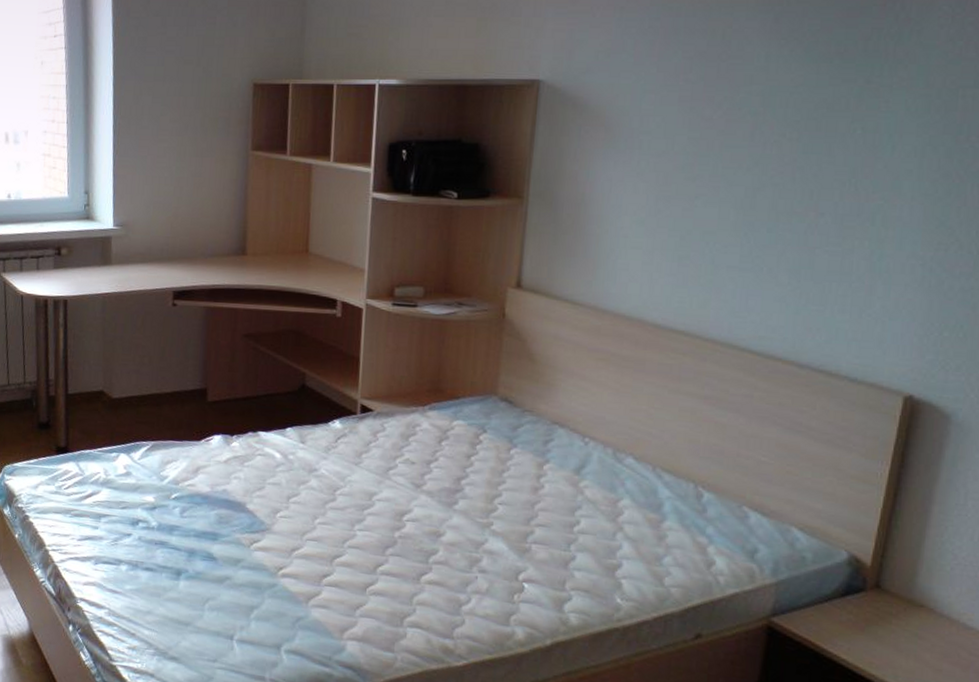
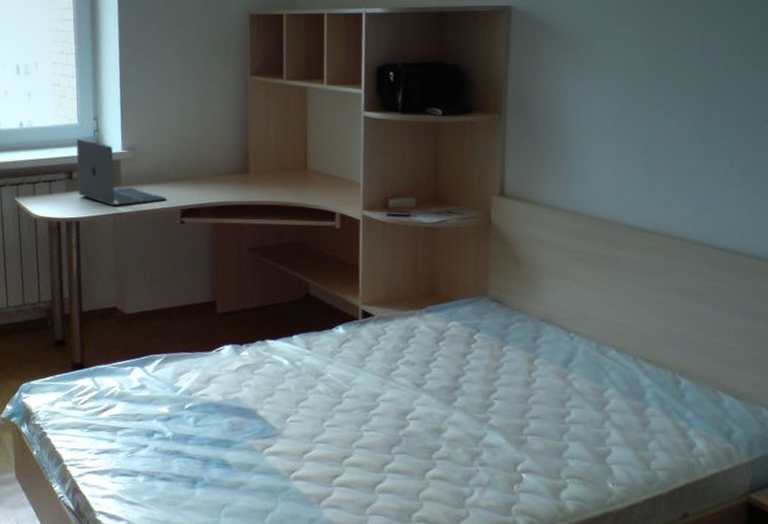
laptop: none [65,213,159,286] -> present [76,138,167,207]

